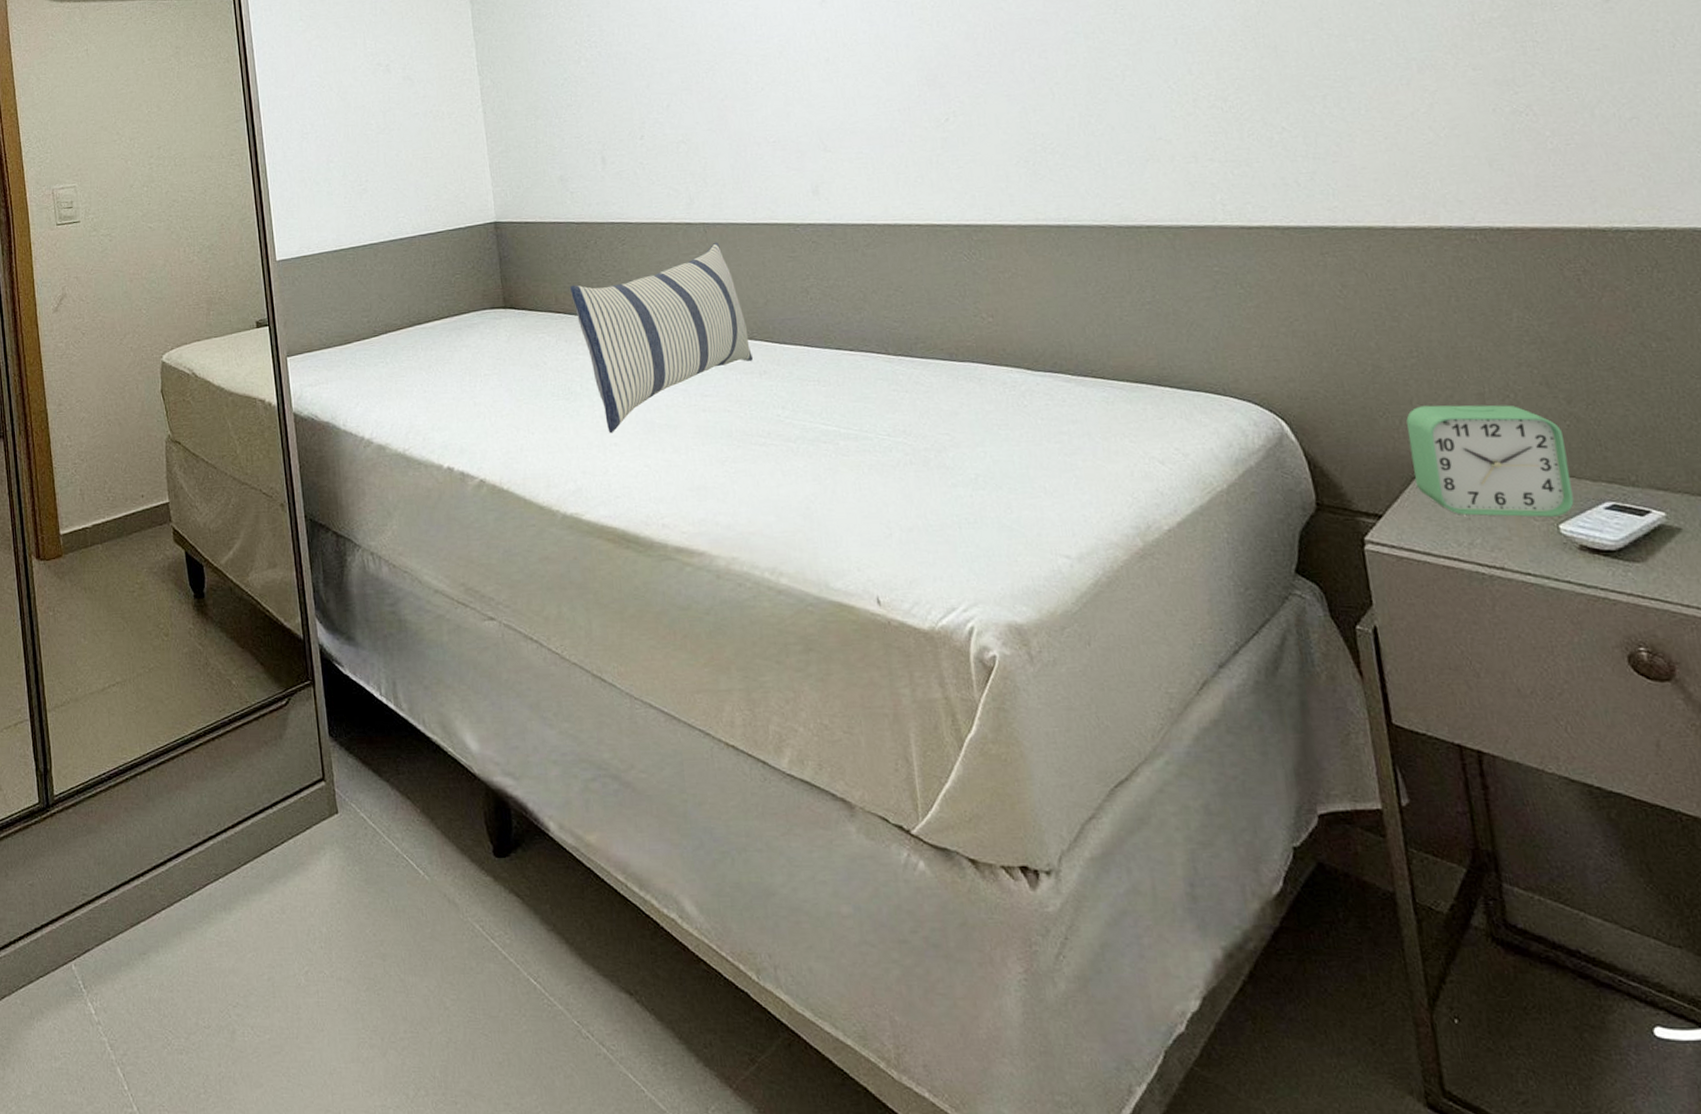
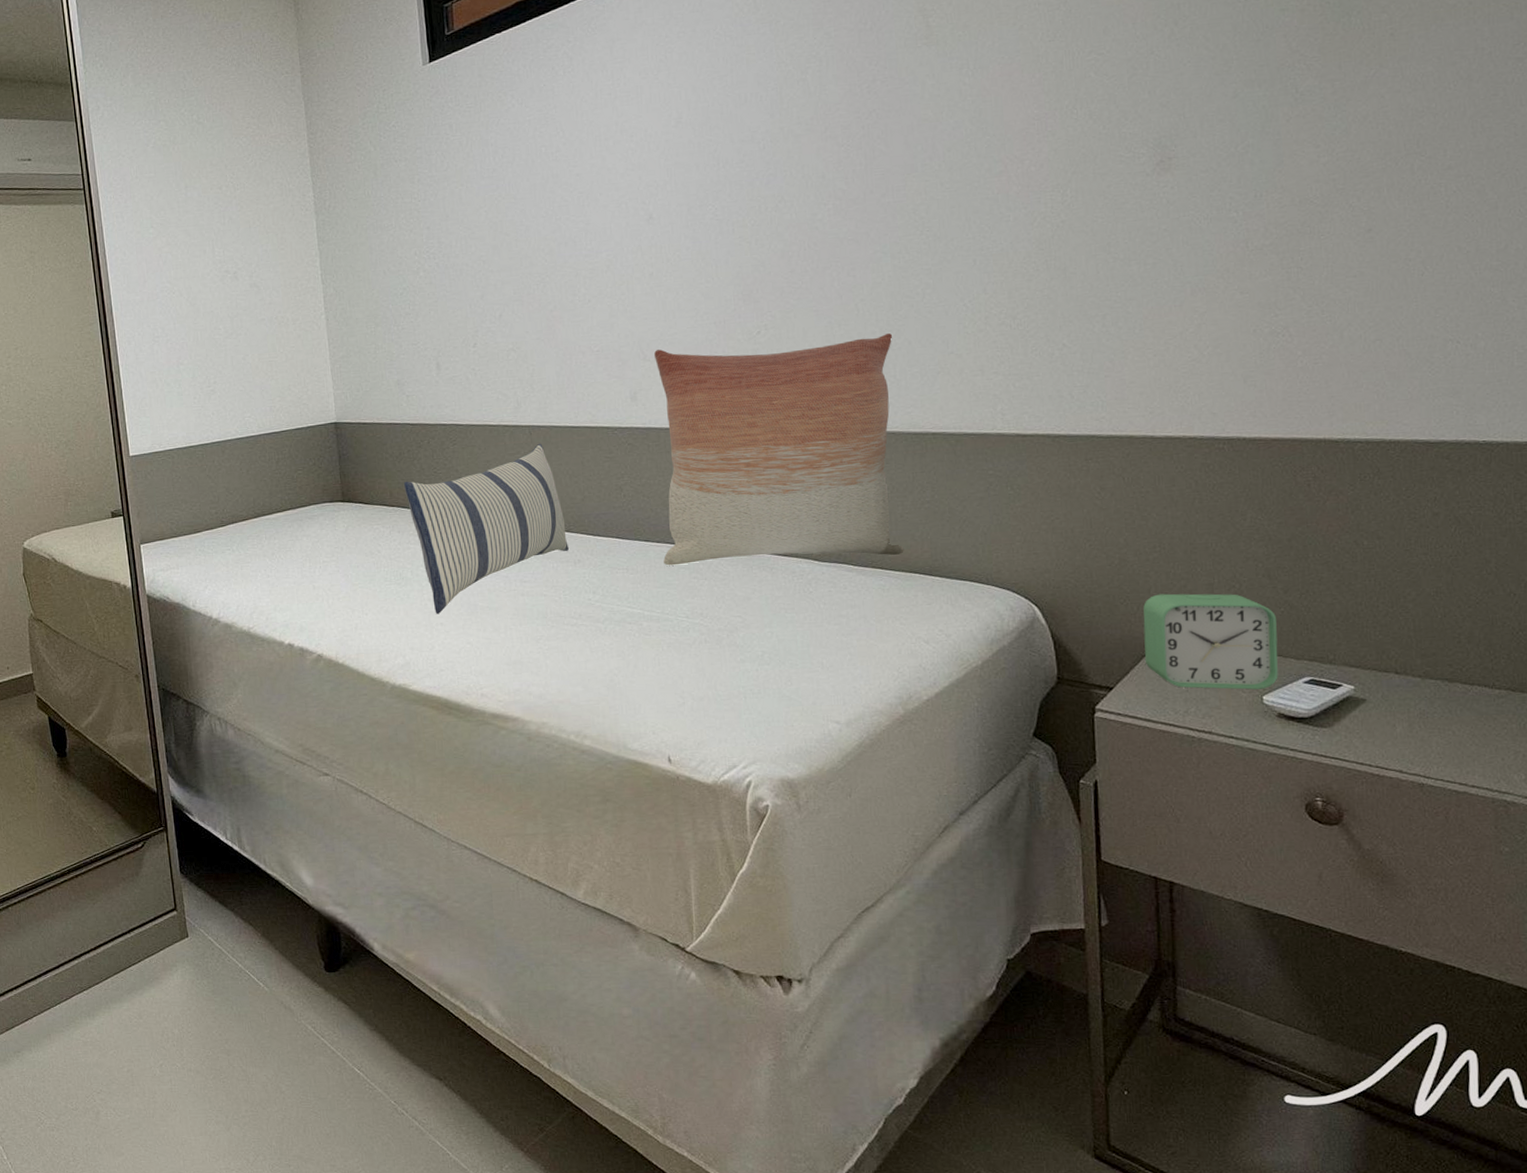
pillow: none [834,117,1127,377] -> present [653,332,904,566]

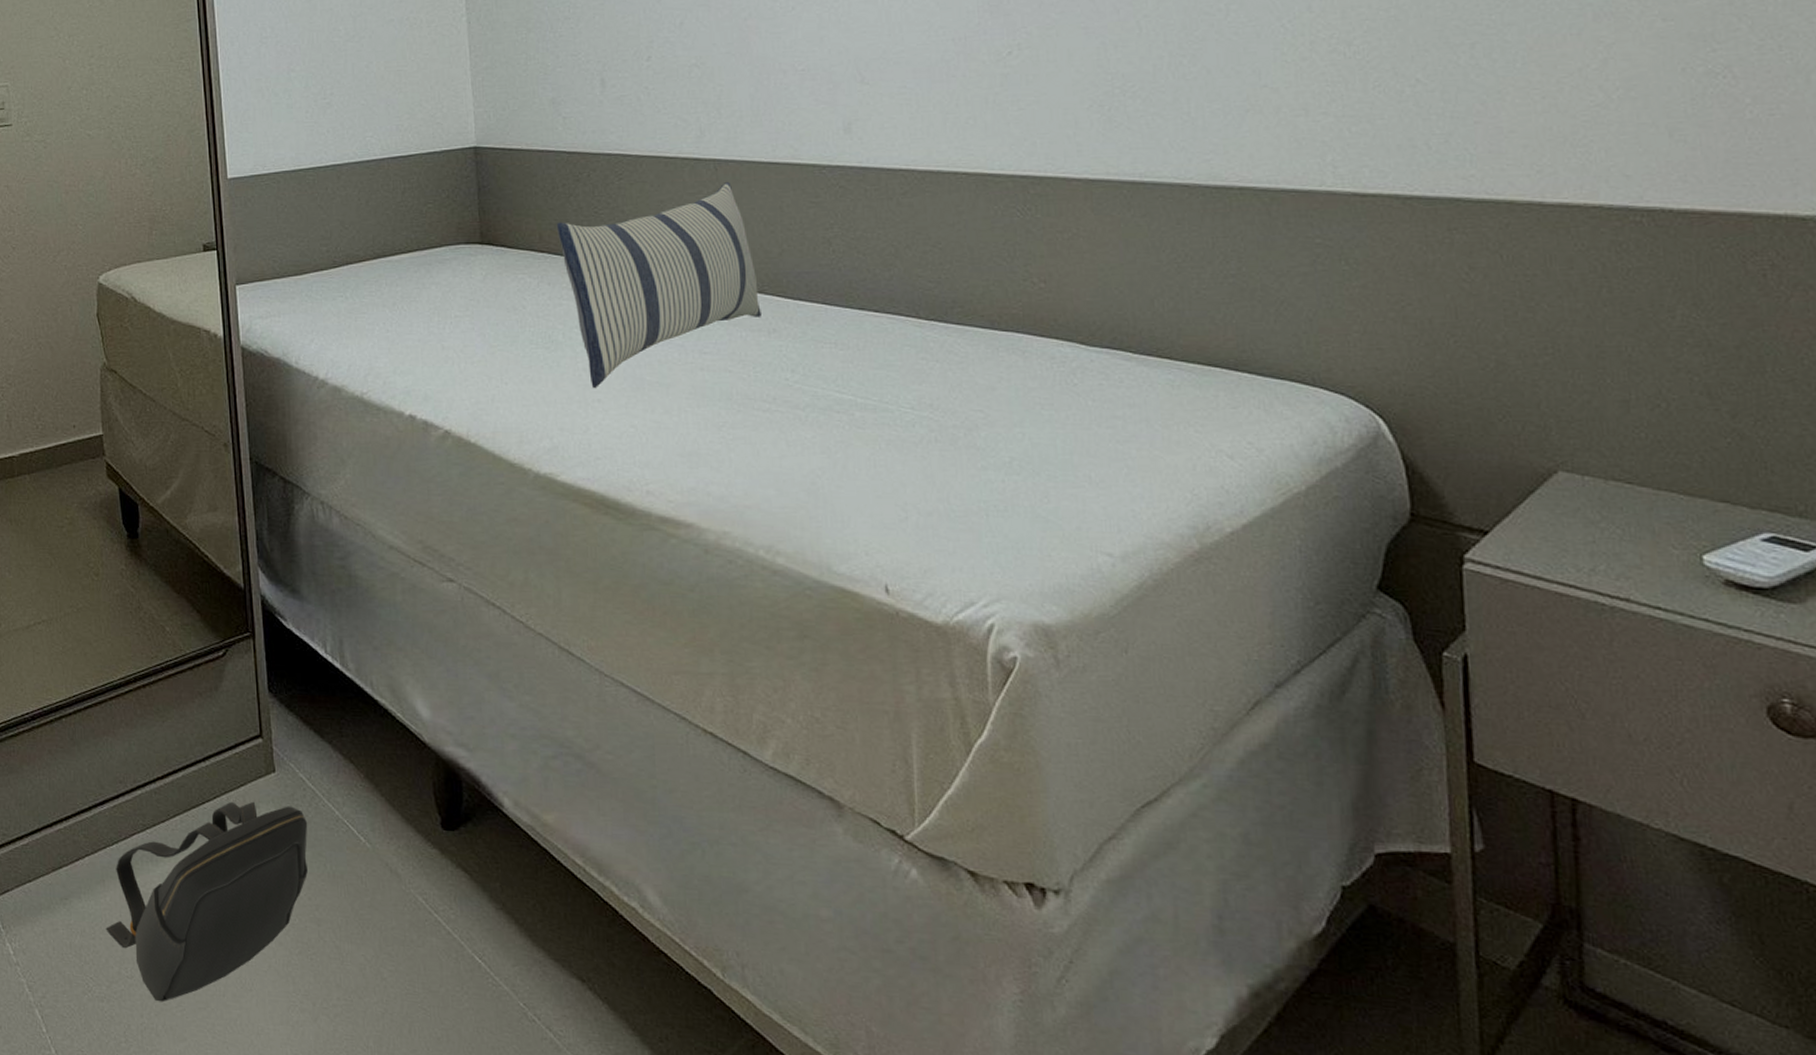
backpack: none [53,961,219,1127] -> present [105,801,309,1003]
pillow: present [653,332,904,566] -> none [873,58,1201,342]
alarm clock: present [1143,593,1278,690] -> none [1530,410,1725,546]

